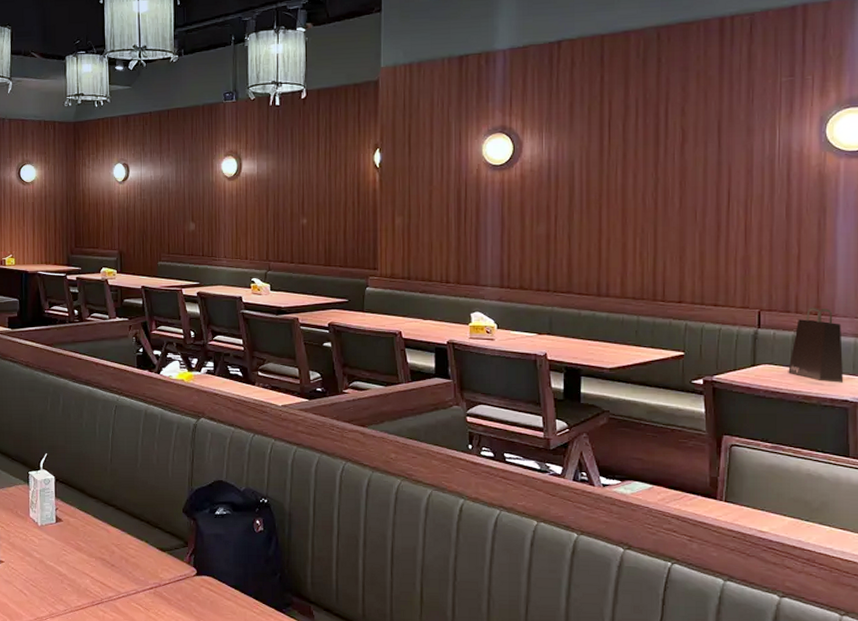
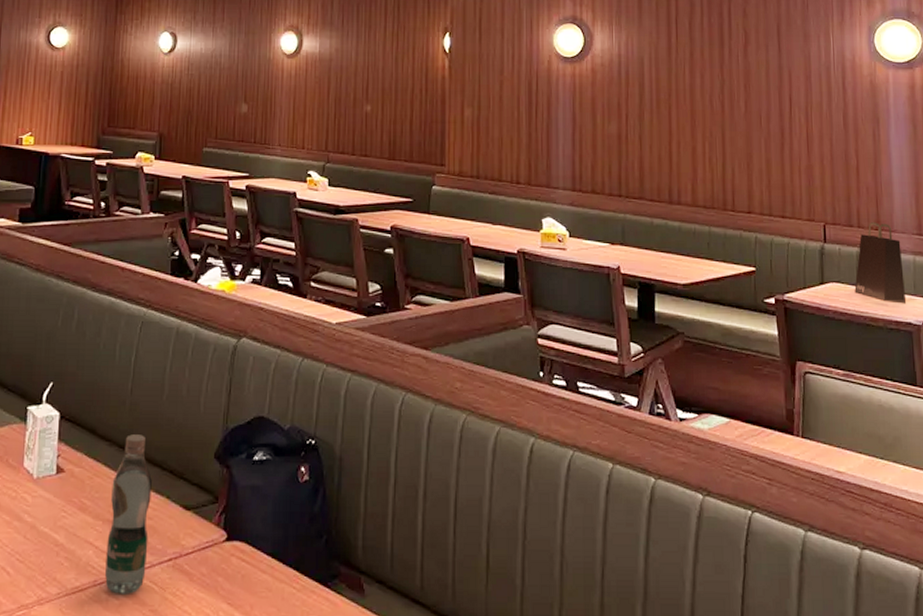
bottle: none [100,493,133,613] -> present [105,434,152,594]

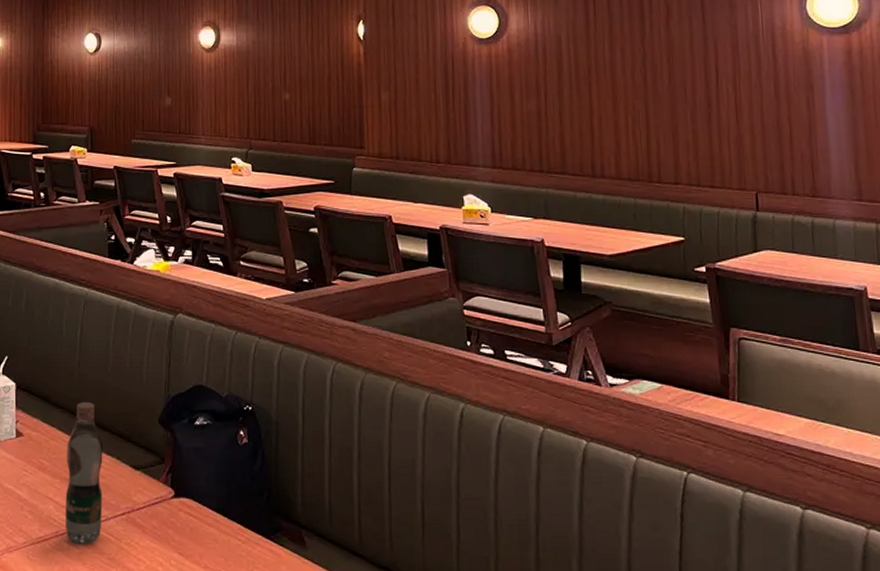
shopping bag: present [854,222,907,304] -> none [790,189,847,270]

